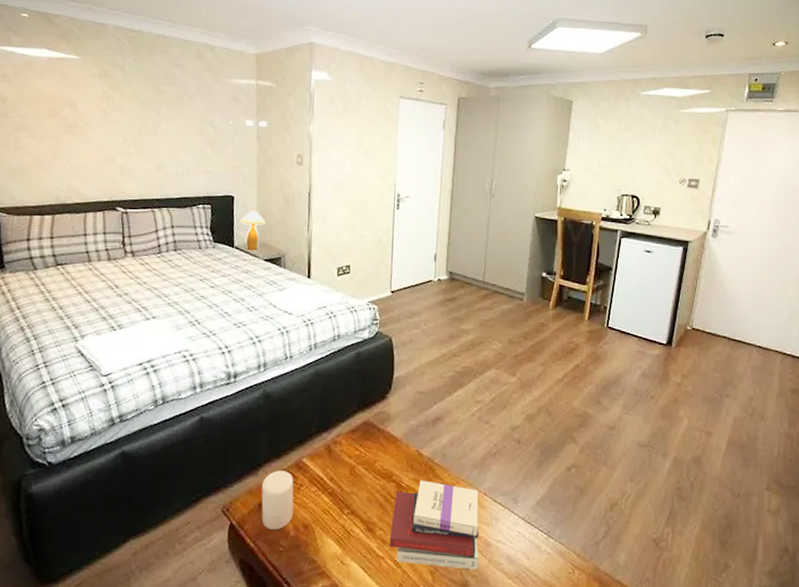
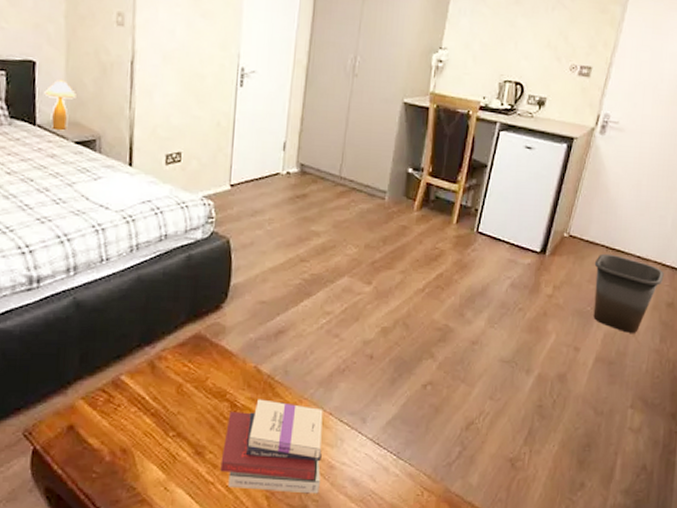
candle: present [261,470,294,530] -> none [70,389,110,455]
waste bin: none [718,344,786,418] -> present [593,253,664,333]

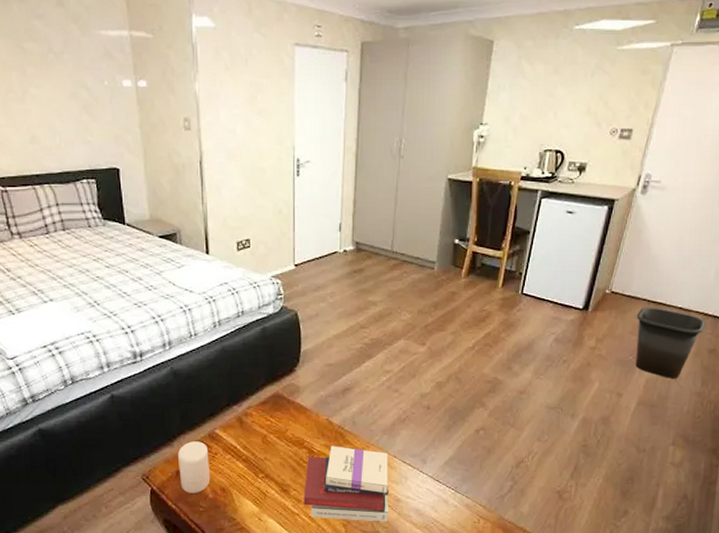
table lamp: present [44,79,76,131] -> none [129,182,156,228]
candle: none [70,389,110,455] -> present [177,441,211,493]

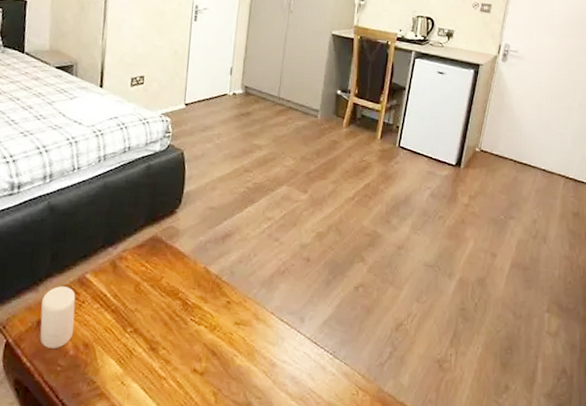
books: present [303,446,390,522] -> none [172,298,265,391]
waste bin: present [635,307,706,378] -> none [504,167,568,240]

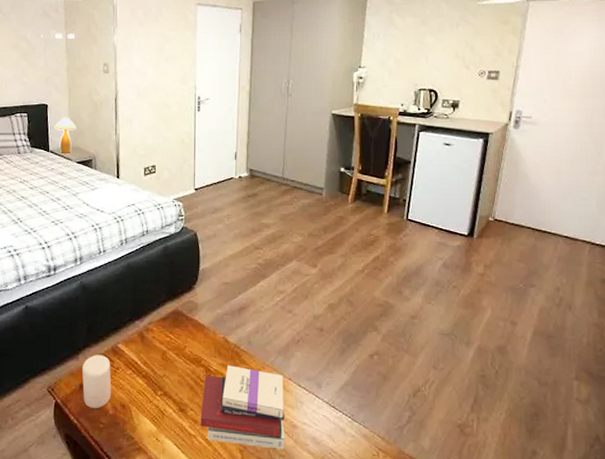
table lamp: none [32,14,59,58] -> present [54,116,77,154]
books: none [172,298,265,391] -> present [200,365,286,450]

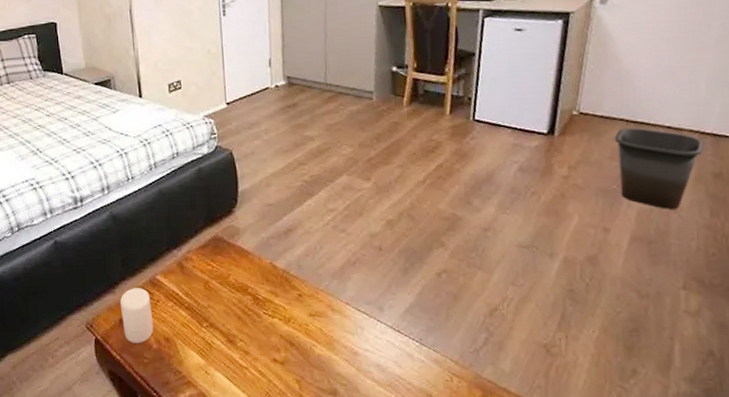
table lamp: present [54,116,77,154] -> none [66,33,91,76]
books: present [200,365,286,450] -> none [251,292,347,378]
waste bin: none [522,235,595,308] -> present [614,127,705,209]

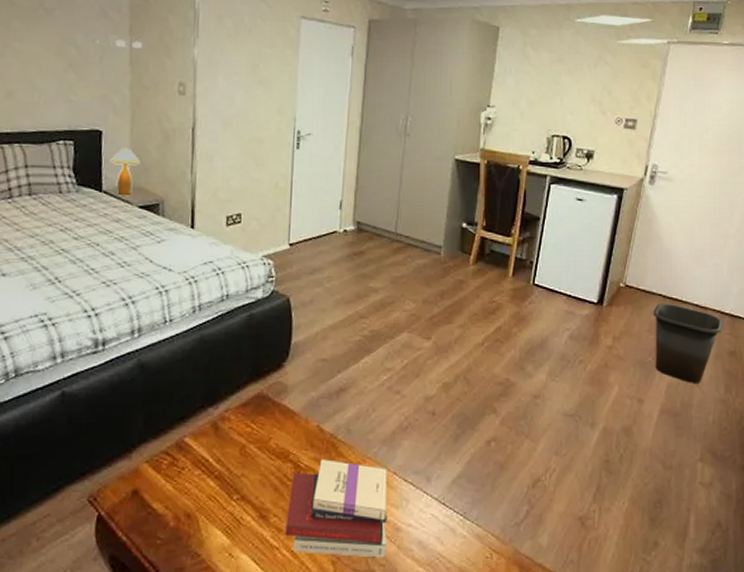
table lamp: none [66,33,91,76] -> present [110,146,141,196]
candle: present [119,288,154,343] -> none [135,452,174,520]
books: none [251,292,347,378] -> present [285,459,388,558]

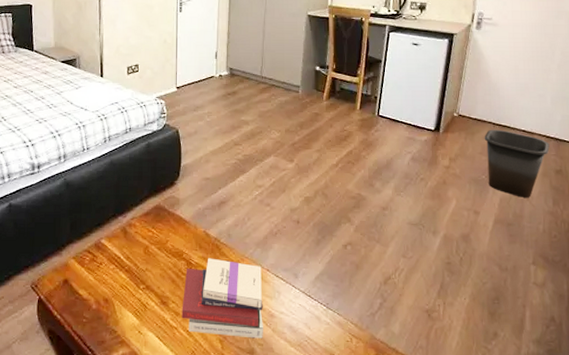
table lamp: present [110,146,141,196] -> none [39,16,61,54]

